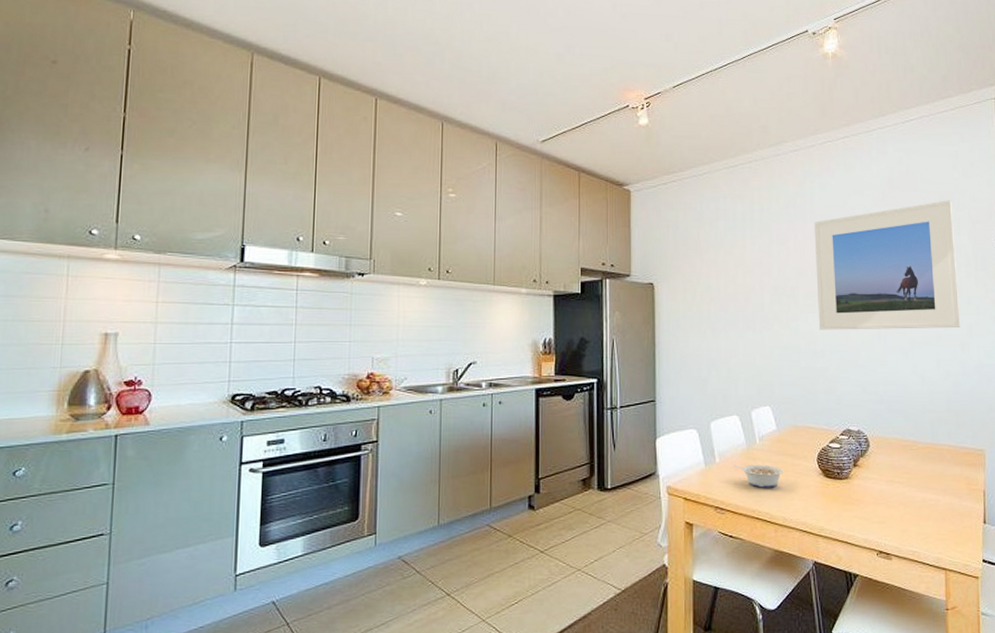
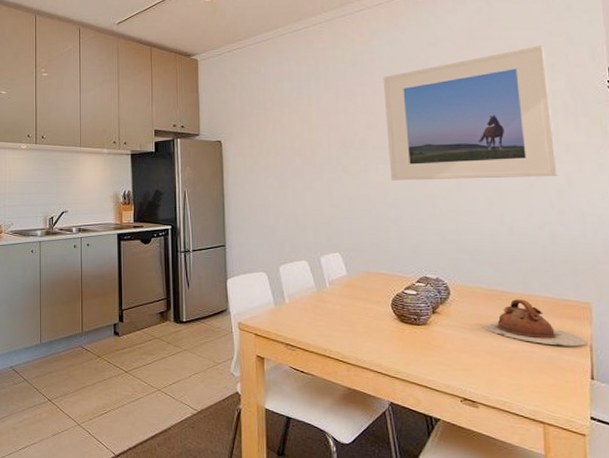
legume: present [733,464,783,488] -> none [303,306,355,329]
teapot: none [895,449,981,493] -> present [480,299,587,347]

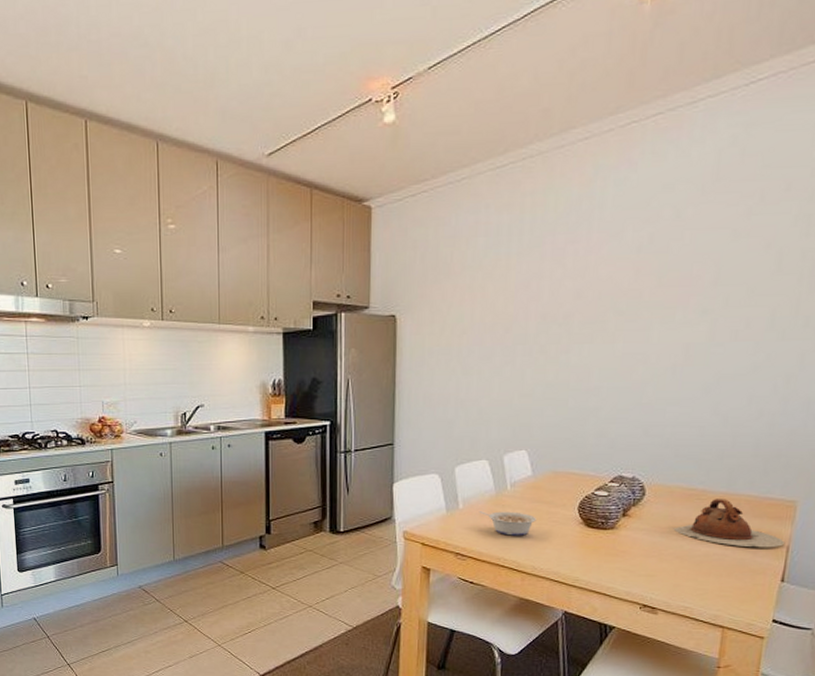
legume: none [303,306,355,329] -> present [478,511,536,536]
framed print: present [383,45,558,180] -> none [596,189,803,363]

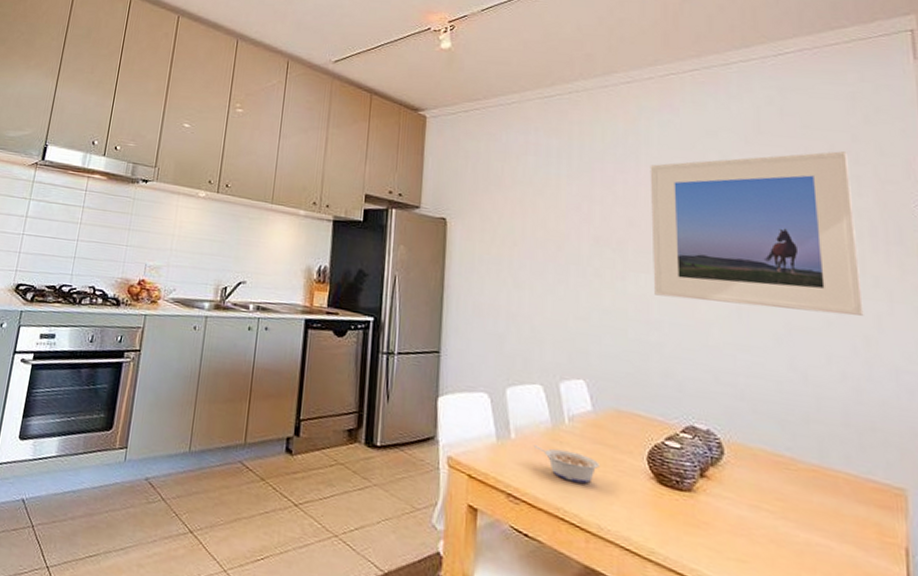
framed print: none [596,189,803,363] -> present [650,151,864,316]
teapot: present [673,499,784,548] -> none [762,471,901,547]

